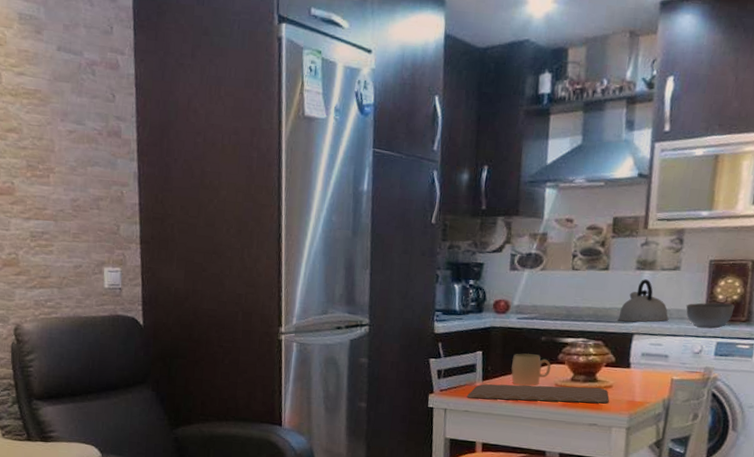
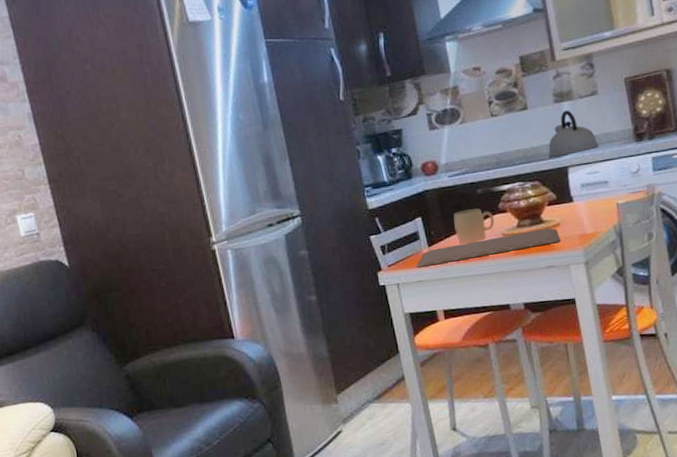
bowl: present [686,302,735,329] -> none [612,117,661,148]

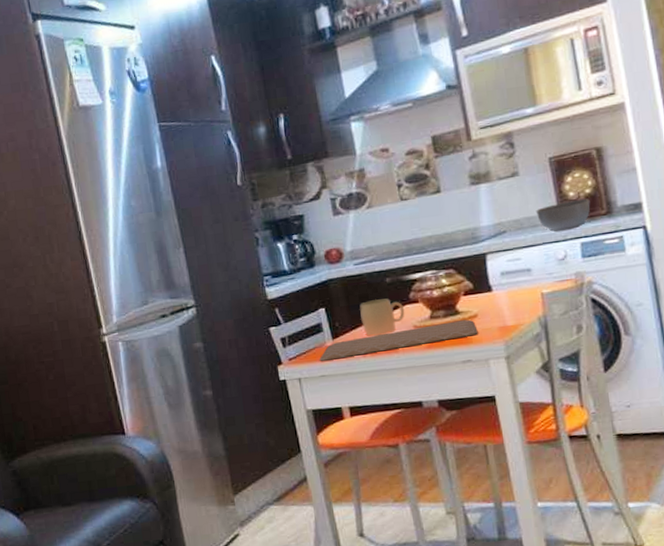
kettle: present [548,110,599,157] -> none [464,193,521,244]
bowl: none [612,117,661,148] -> present [535,199,590,233]

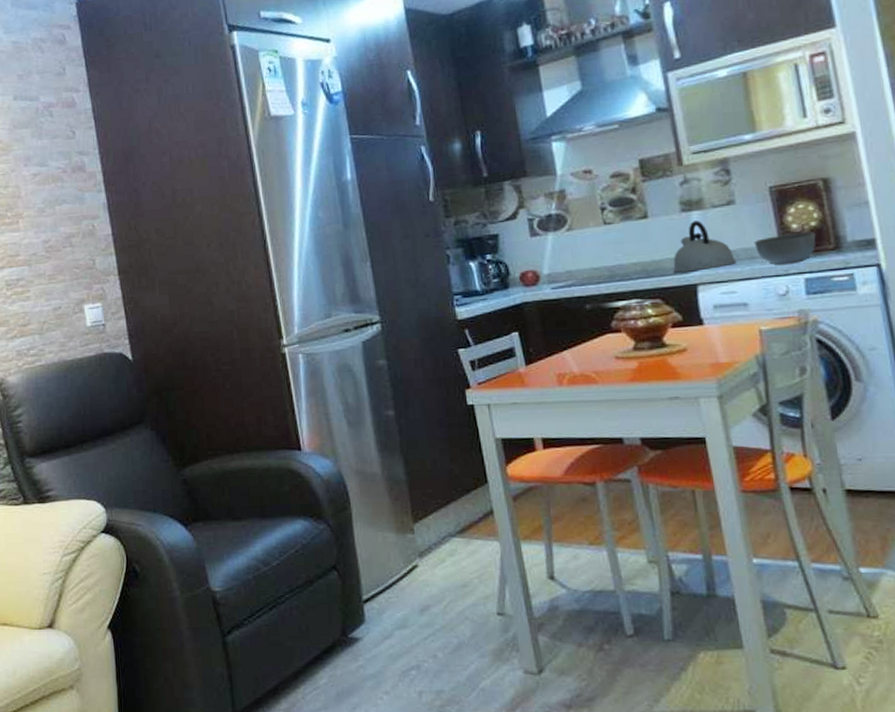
placemat: present [319,319,478,361] -> none [510,353,687,388]
mug: present [359,298,405,337] -> none [556,326,606,366]
kettle: none [464,193,521,244] -> present [673,221,737,273]

